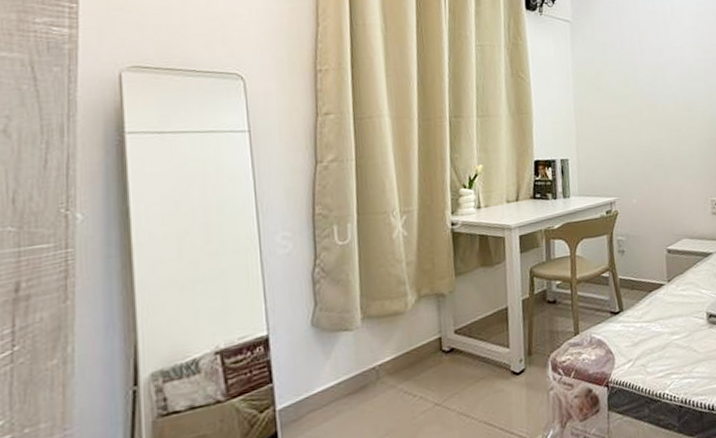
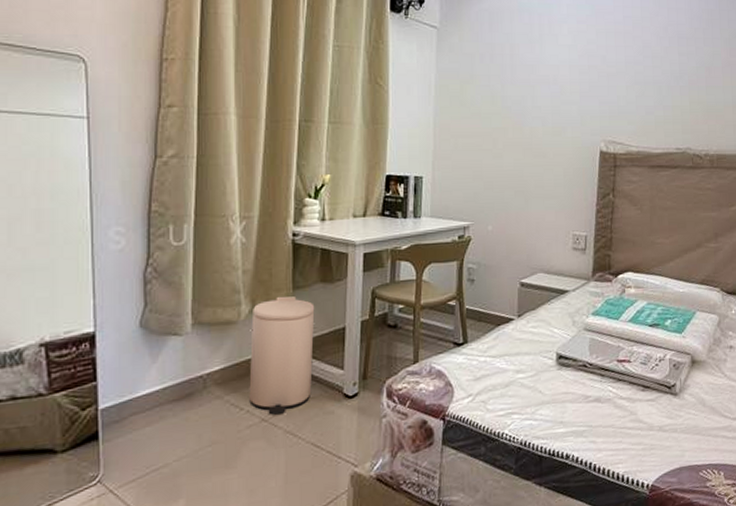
pedal bin: none [418,282,481,399] -> present [249,296,315,415]

